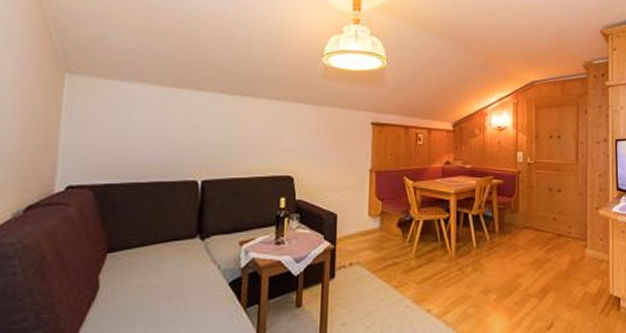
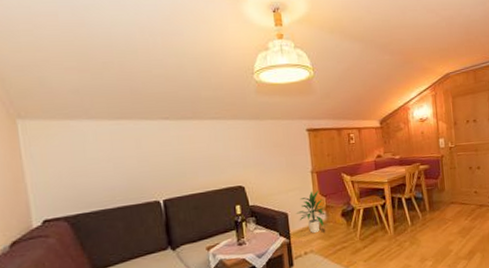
indoor plant: none [346,192,381,242] -> present [296,190,327,234]

